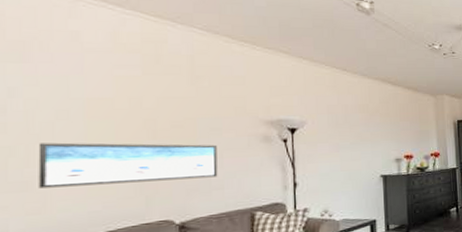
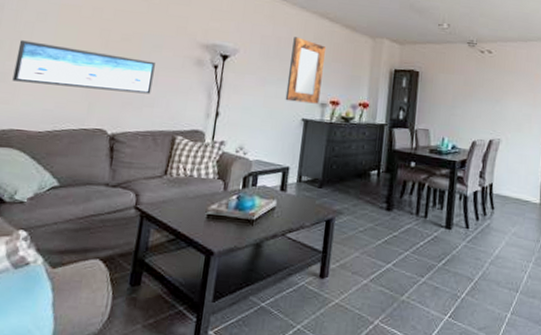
home mirror: none [360,103,394,162] -> present [285,37,327,104]

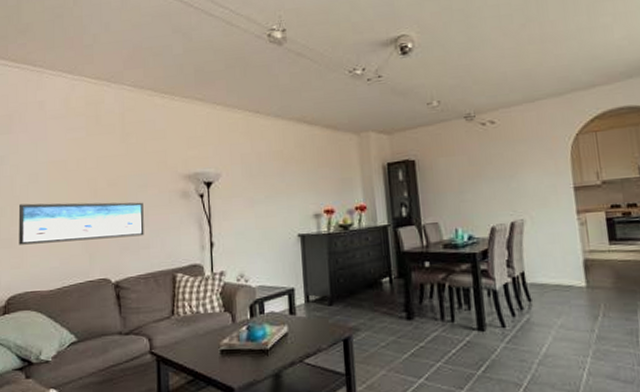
home mirror: present [285,37,327,104] -> none [274,148,313,218]

